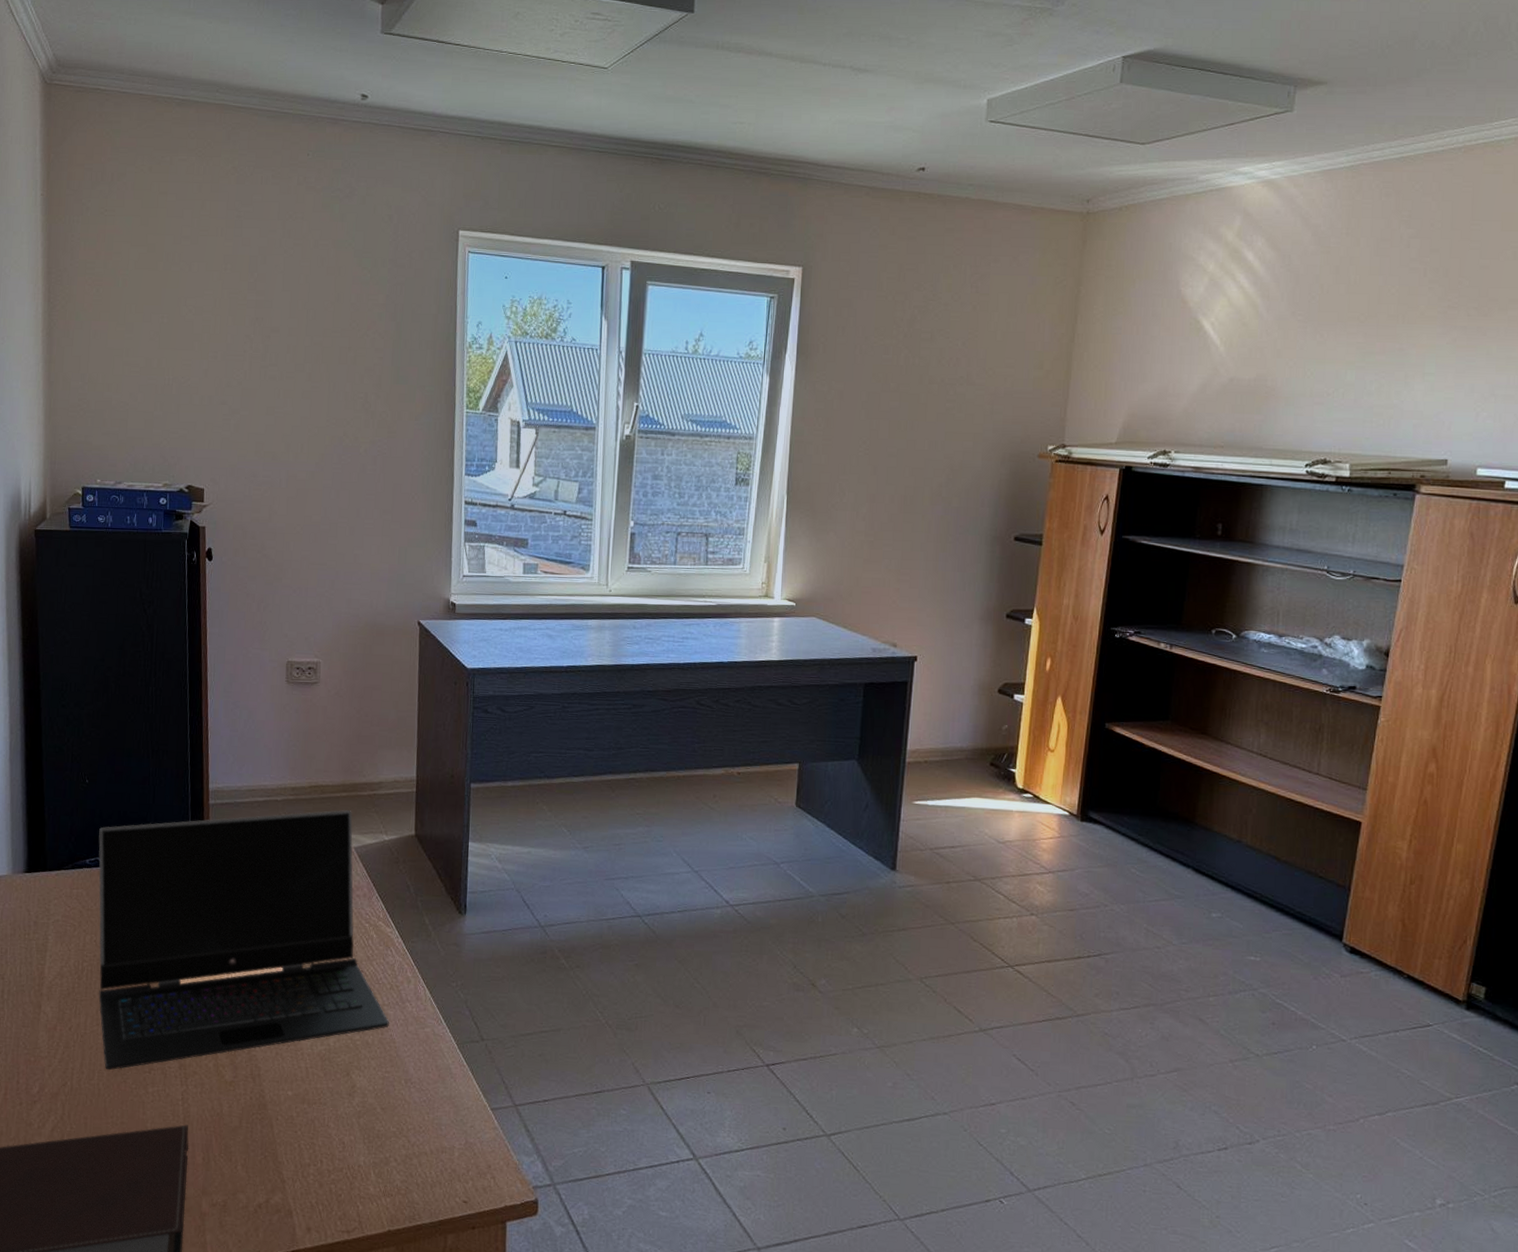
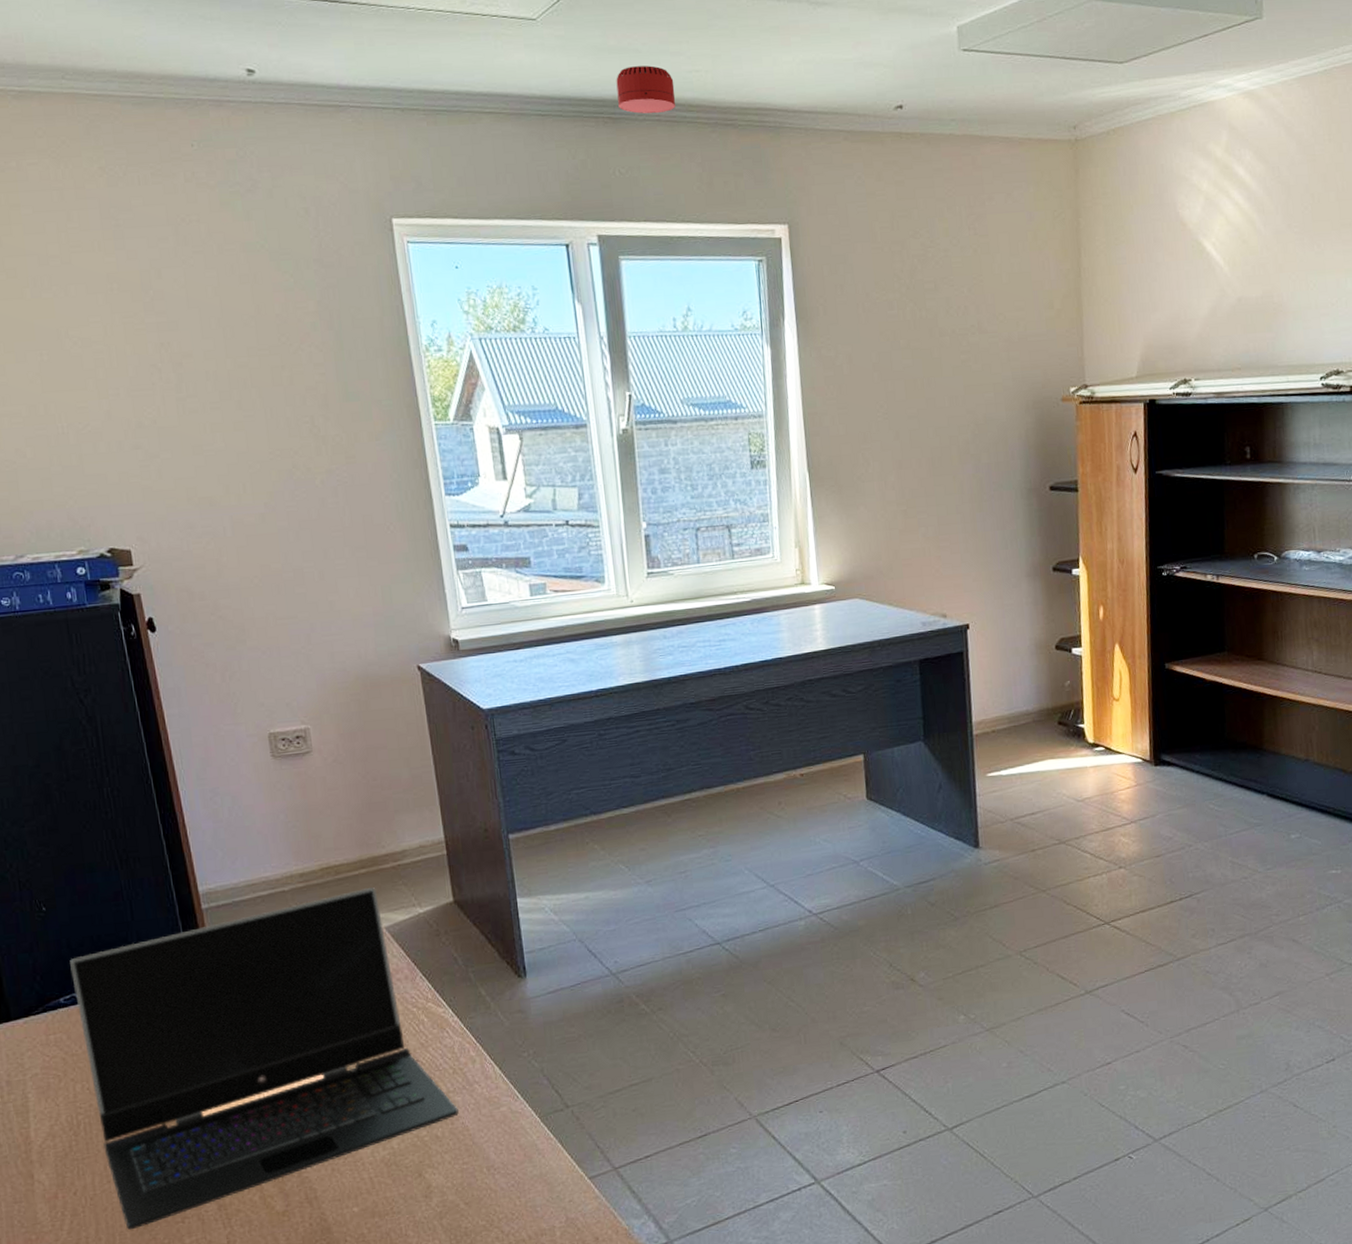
smoke detector: none [667,115,719,158] -> present [616,65,675,114]

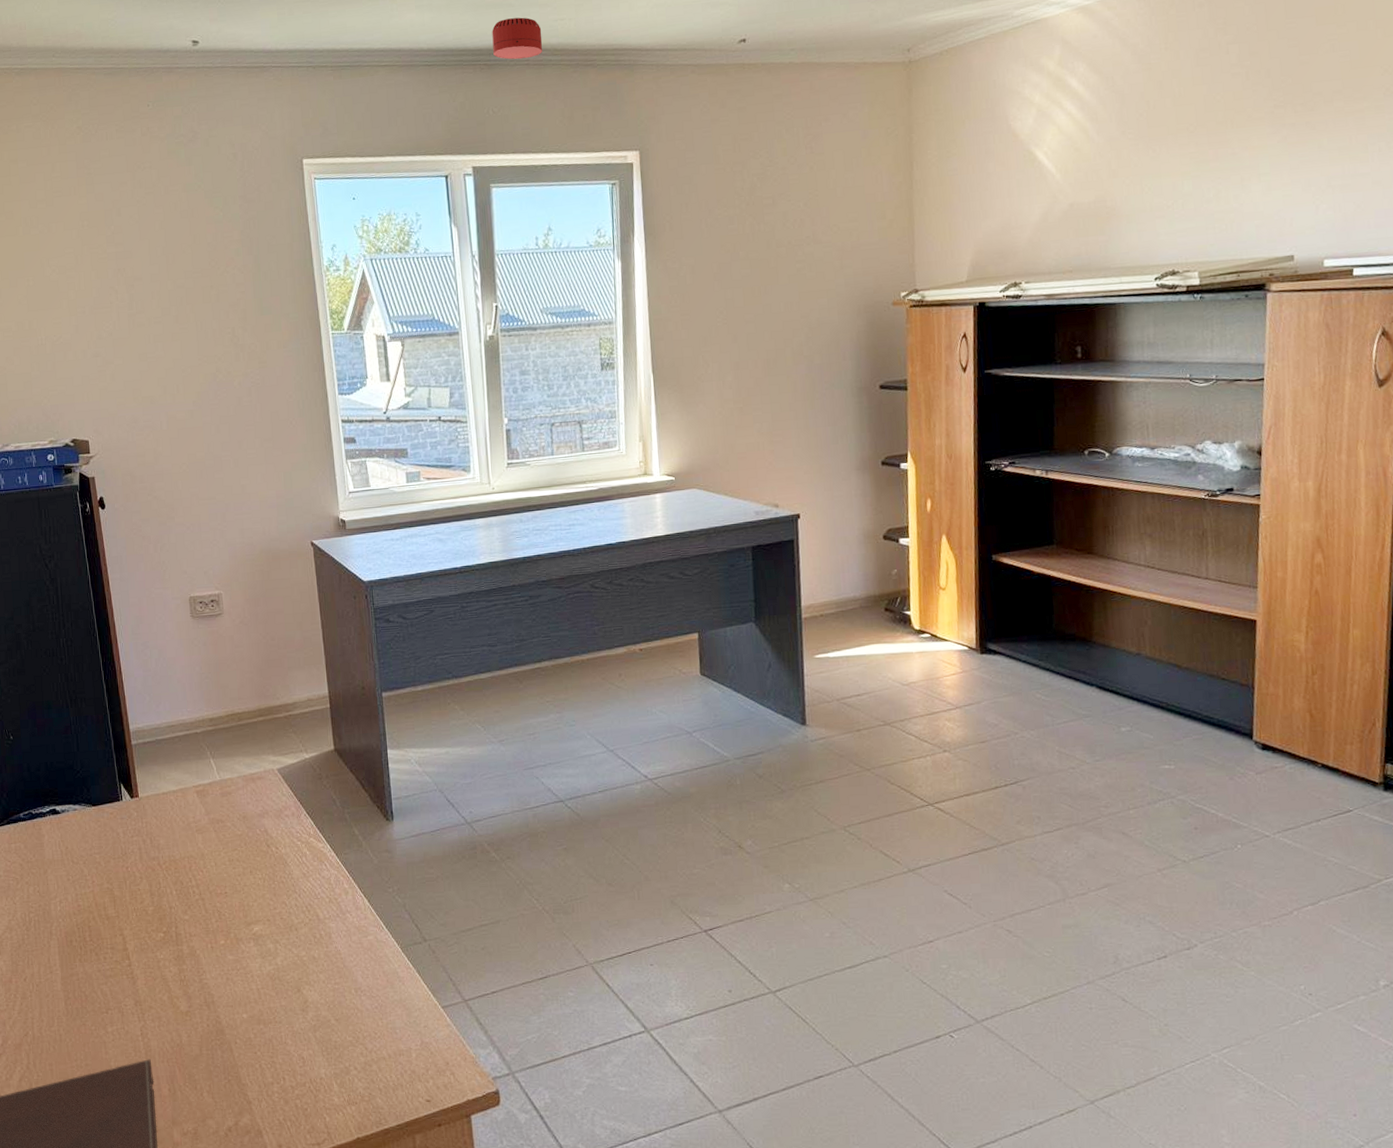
laptop computer: present [70,888,460,1230] -> none [29,734,334,1016]

